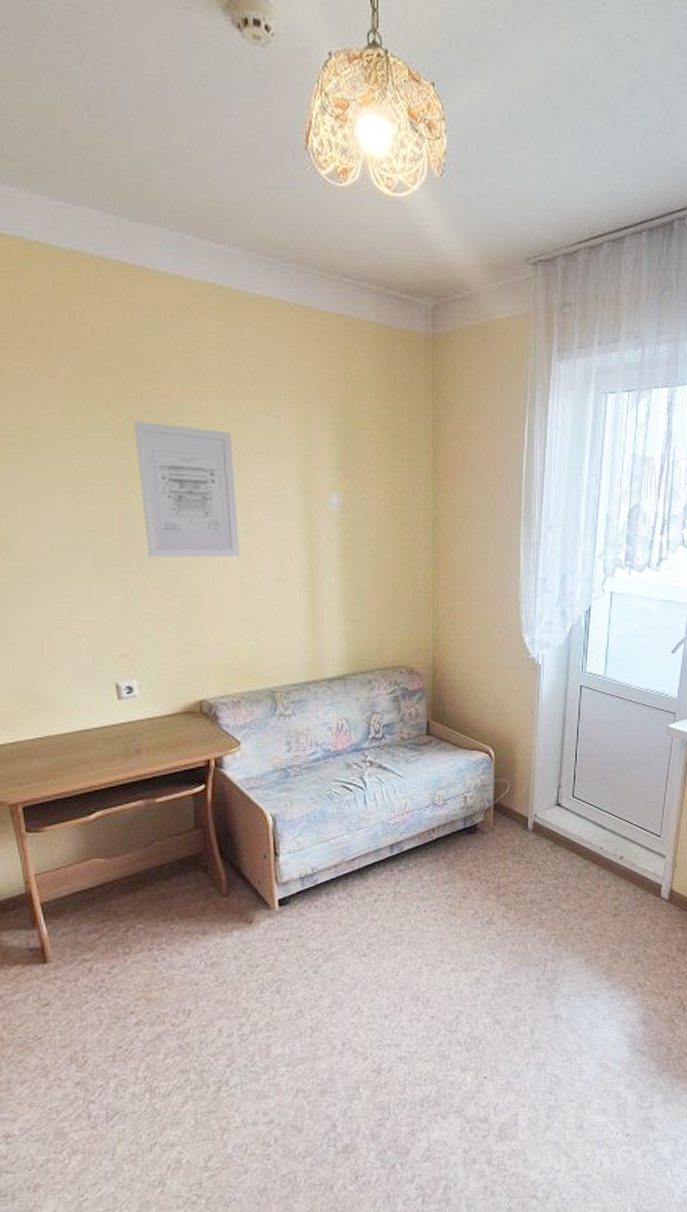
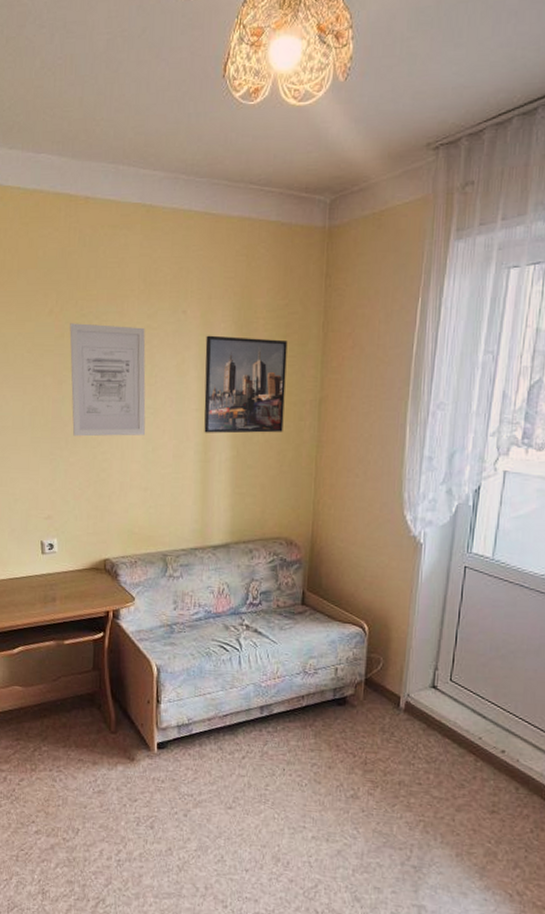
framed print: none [304,444,397,555] -> present [204,335,288,434]

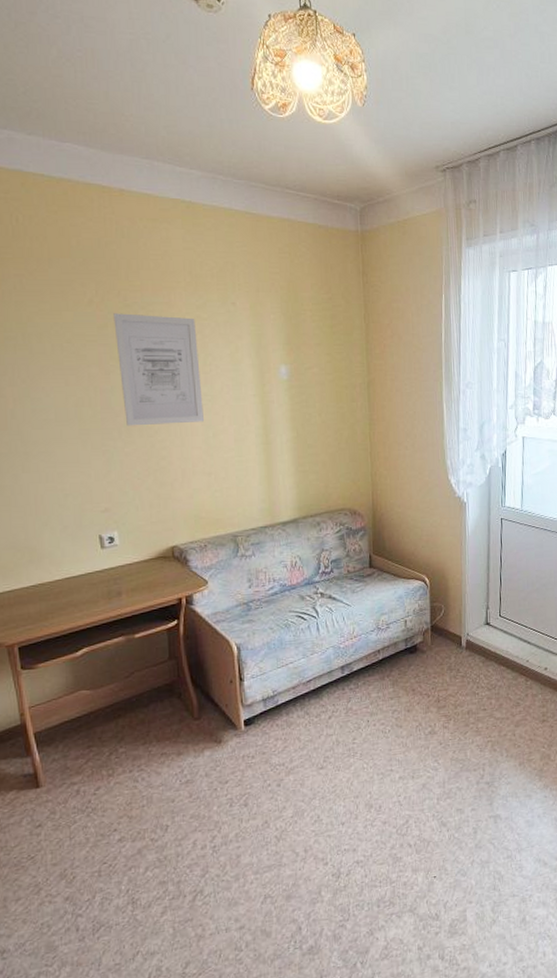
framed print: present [204,335,288,434] -> none [257,325,338,417]

